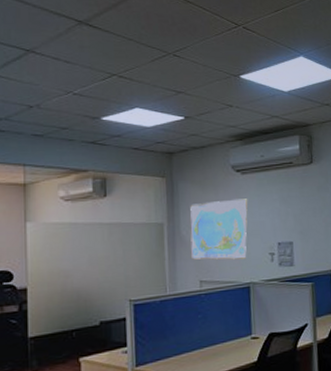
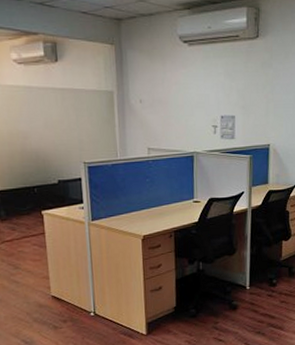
world map: present [190,198,248,260] -> none [138,71,194,131]

